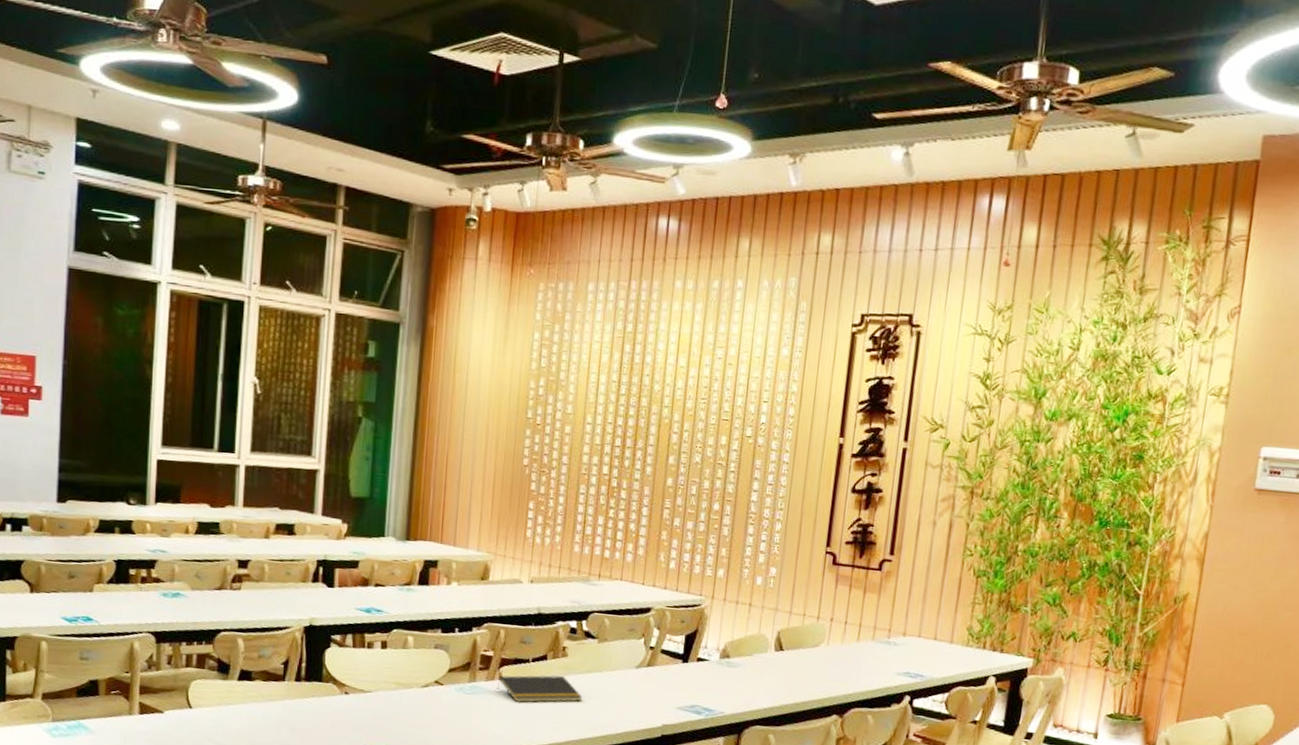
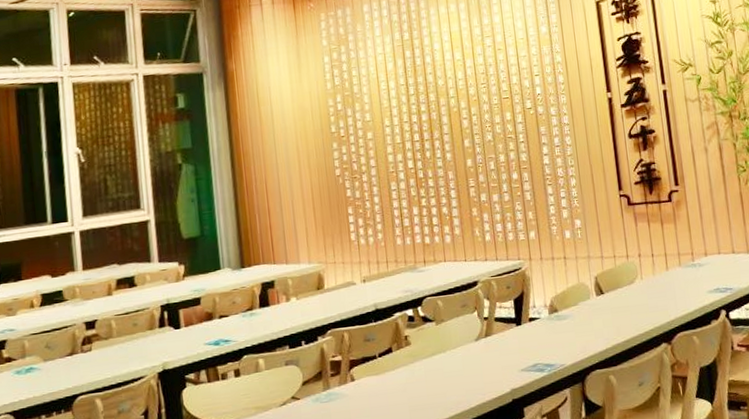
notepad: present [496,675,583,703] -> none [350,363,433,400]

